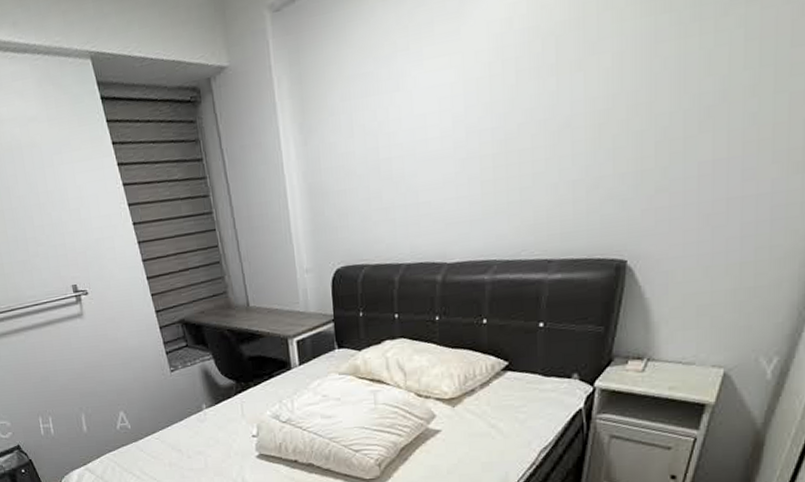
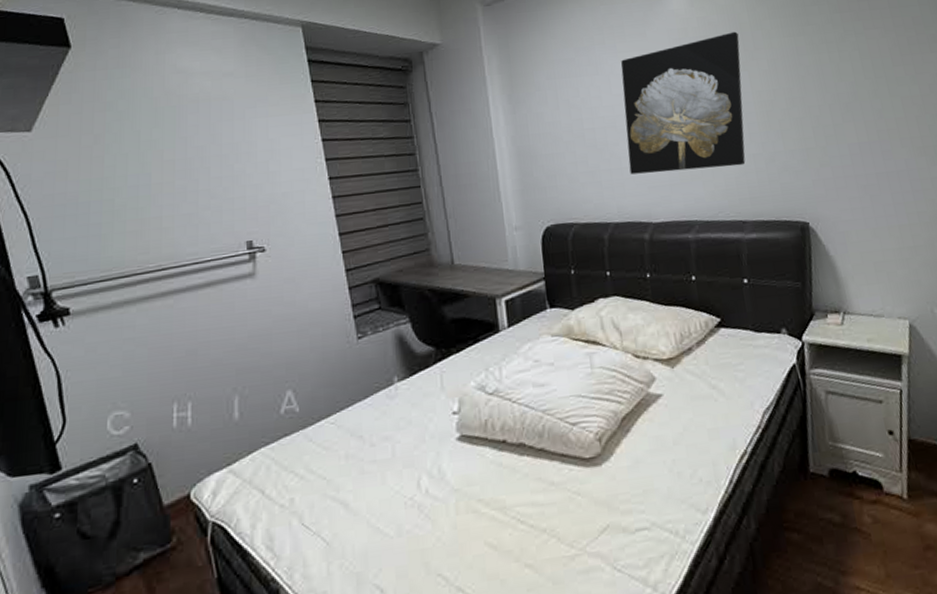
wall art: none [426,15,579,210] -> present [621,31,746,175]

